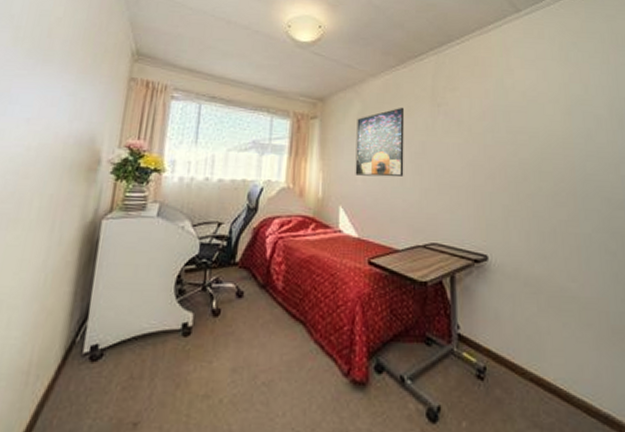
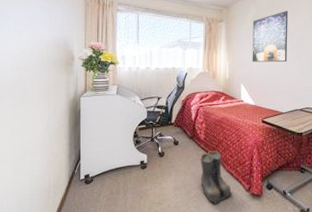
boots: none [273,308,323,398] -> present [199,151,233,204]

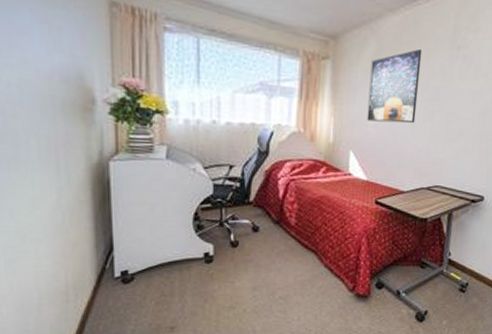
boots: present [199,151,233,204] -> none [288,240,332,307]

